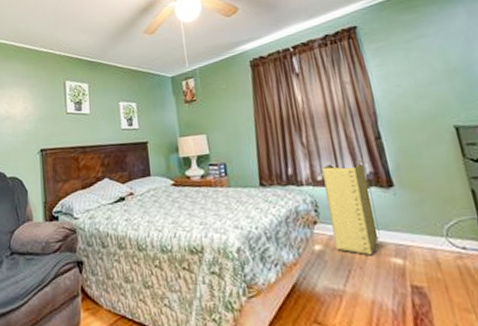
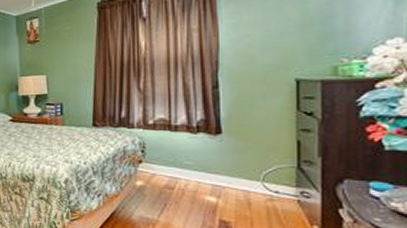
laundry hamper: present [322,160,380,256] -> none [155,107,200,193]

